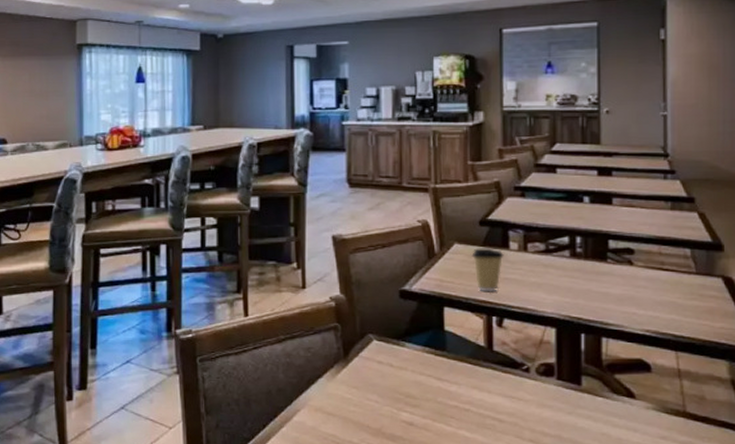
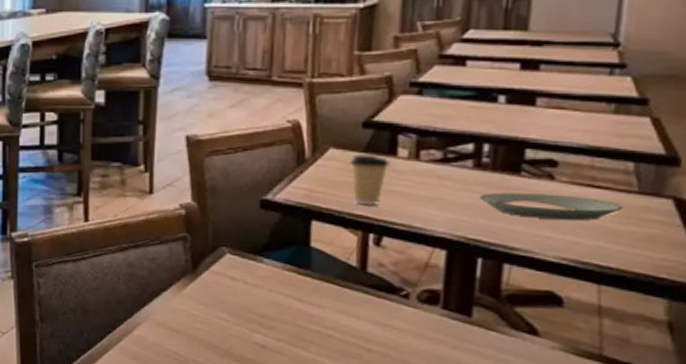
plate: none [577,277,686,299] -> present [479,192,623,221]

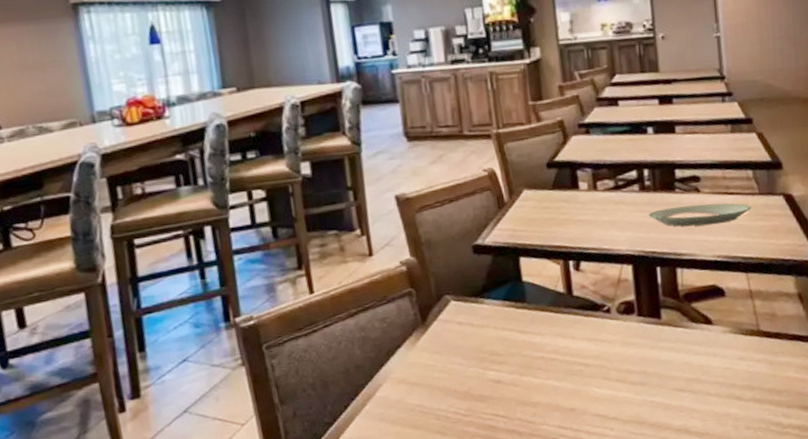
coffee cup: present [349,154,390,205] -> none [542,191,575,237]

